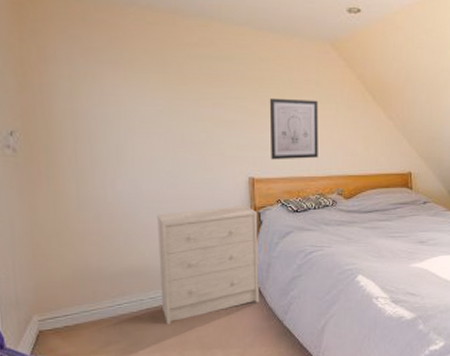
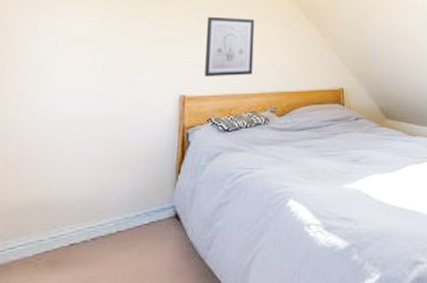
dresser: present [157,205,259,324] -> none [63,125,186,271]

